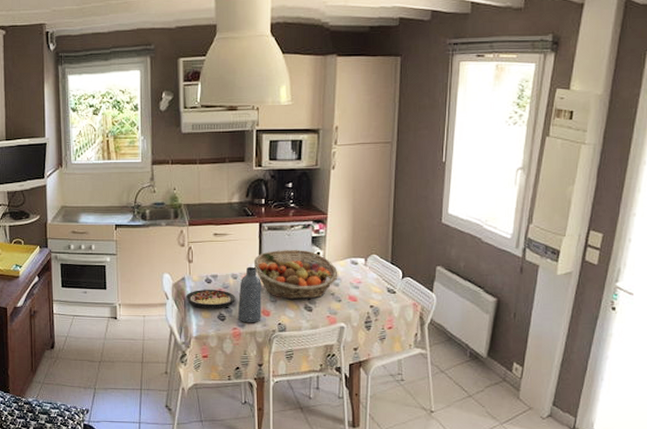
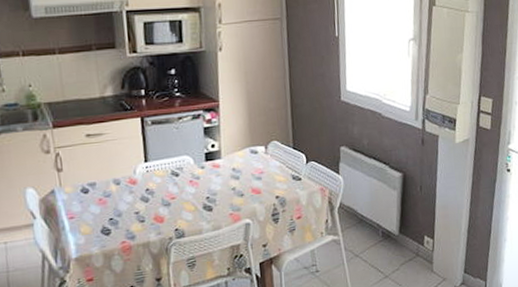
plate: present [185,290,236,309] -> none [57,199,122,224]
vase: present [237,267,261,323] -> none [124,168,154,234]
fruit basket: present [253,249,338,300] -> none [138,143,238,201]

